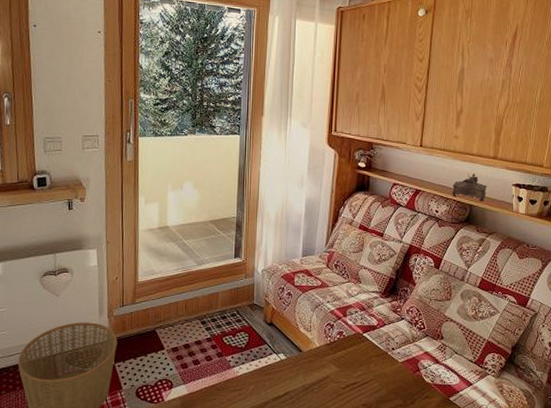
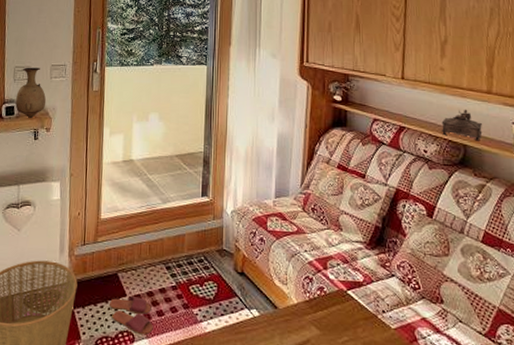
vase: none [47,138,80,190] -> present [15,67,46,119]
slippers: none [149,349,190,381] -> present [110,296,153,334]

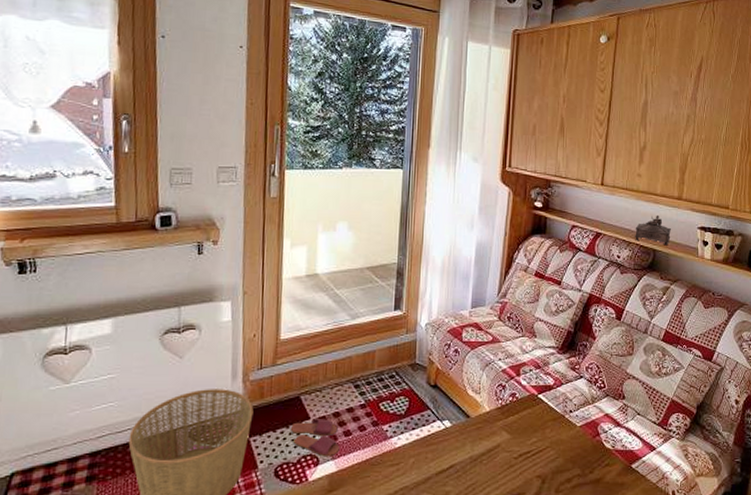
vase: present [15,67,46,119] -> none [173,169,213,231]

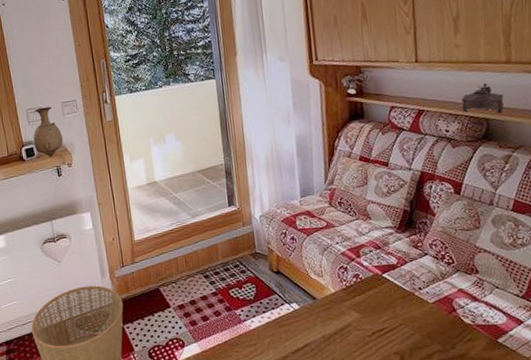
vase: none [173,169,213,231] -> present [33,106,64,158]
slippers: present [291,419,340,456] -> none [156,306,201,339]

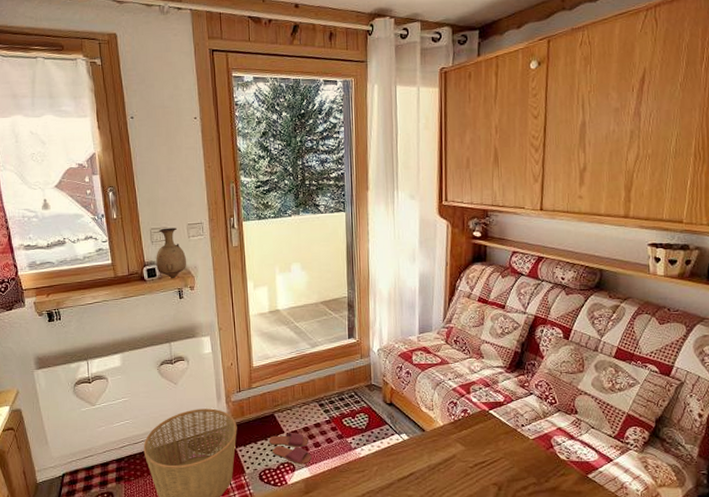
slippers: none [156,306,201,339] -> present [269,433,312,464]
decorative box: present [461,82,505,113] -> none [578,235,619,265]

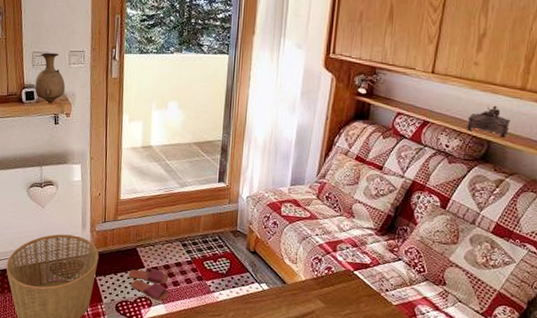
decorative box: none [578,235,619,265] -> present [466,105,511,138]

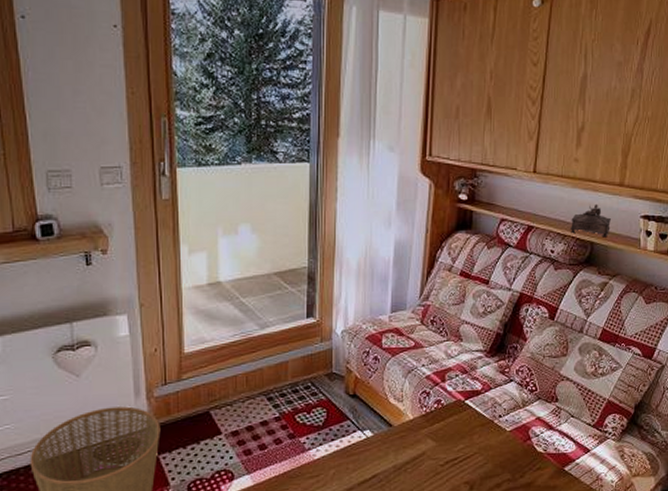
vase: present [35,52,66,104] -> none [54,171,98,239]
slippers: present [129,268,169,300] -> none [202,433,255,471]

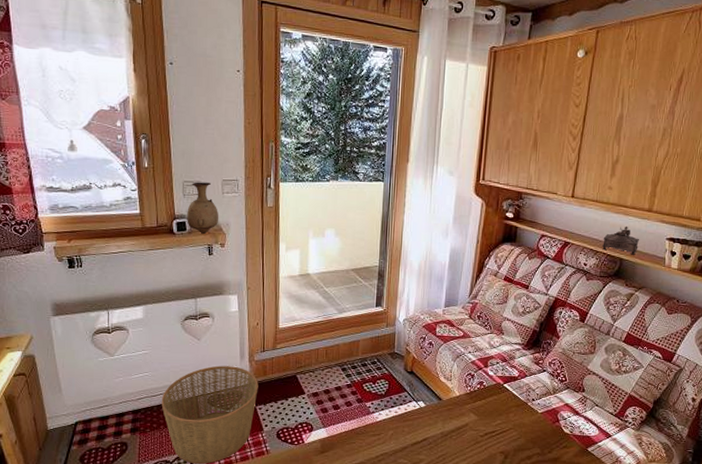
vase: none [54,171,98,239] -> present [187,182,219,235]

